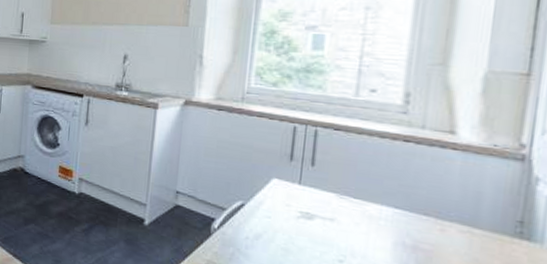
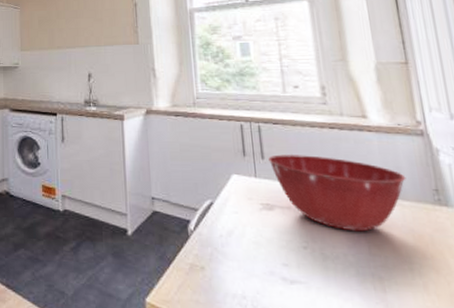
mixing bowl: none [319,163,486,255] -> present [268,154,406,232]

